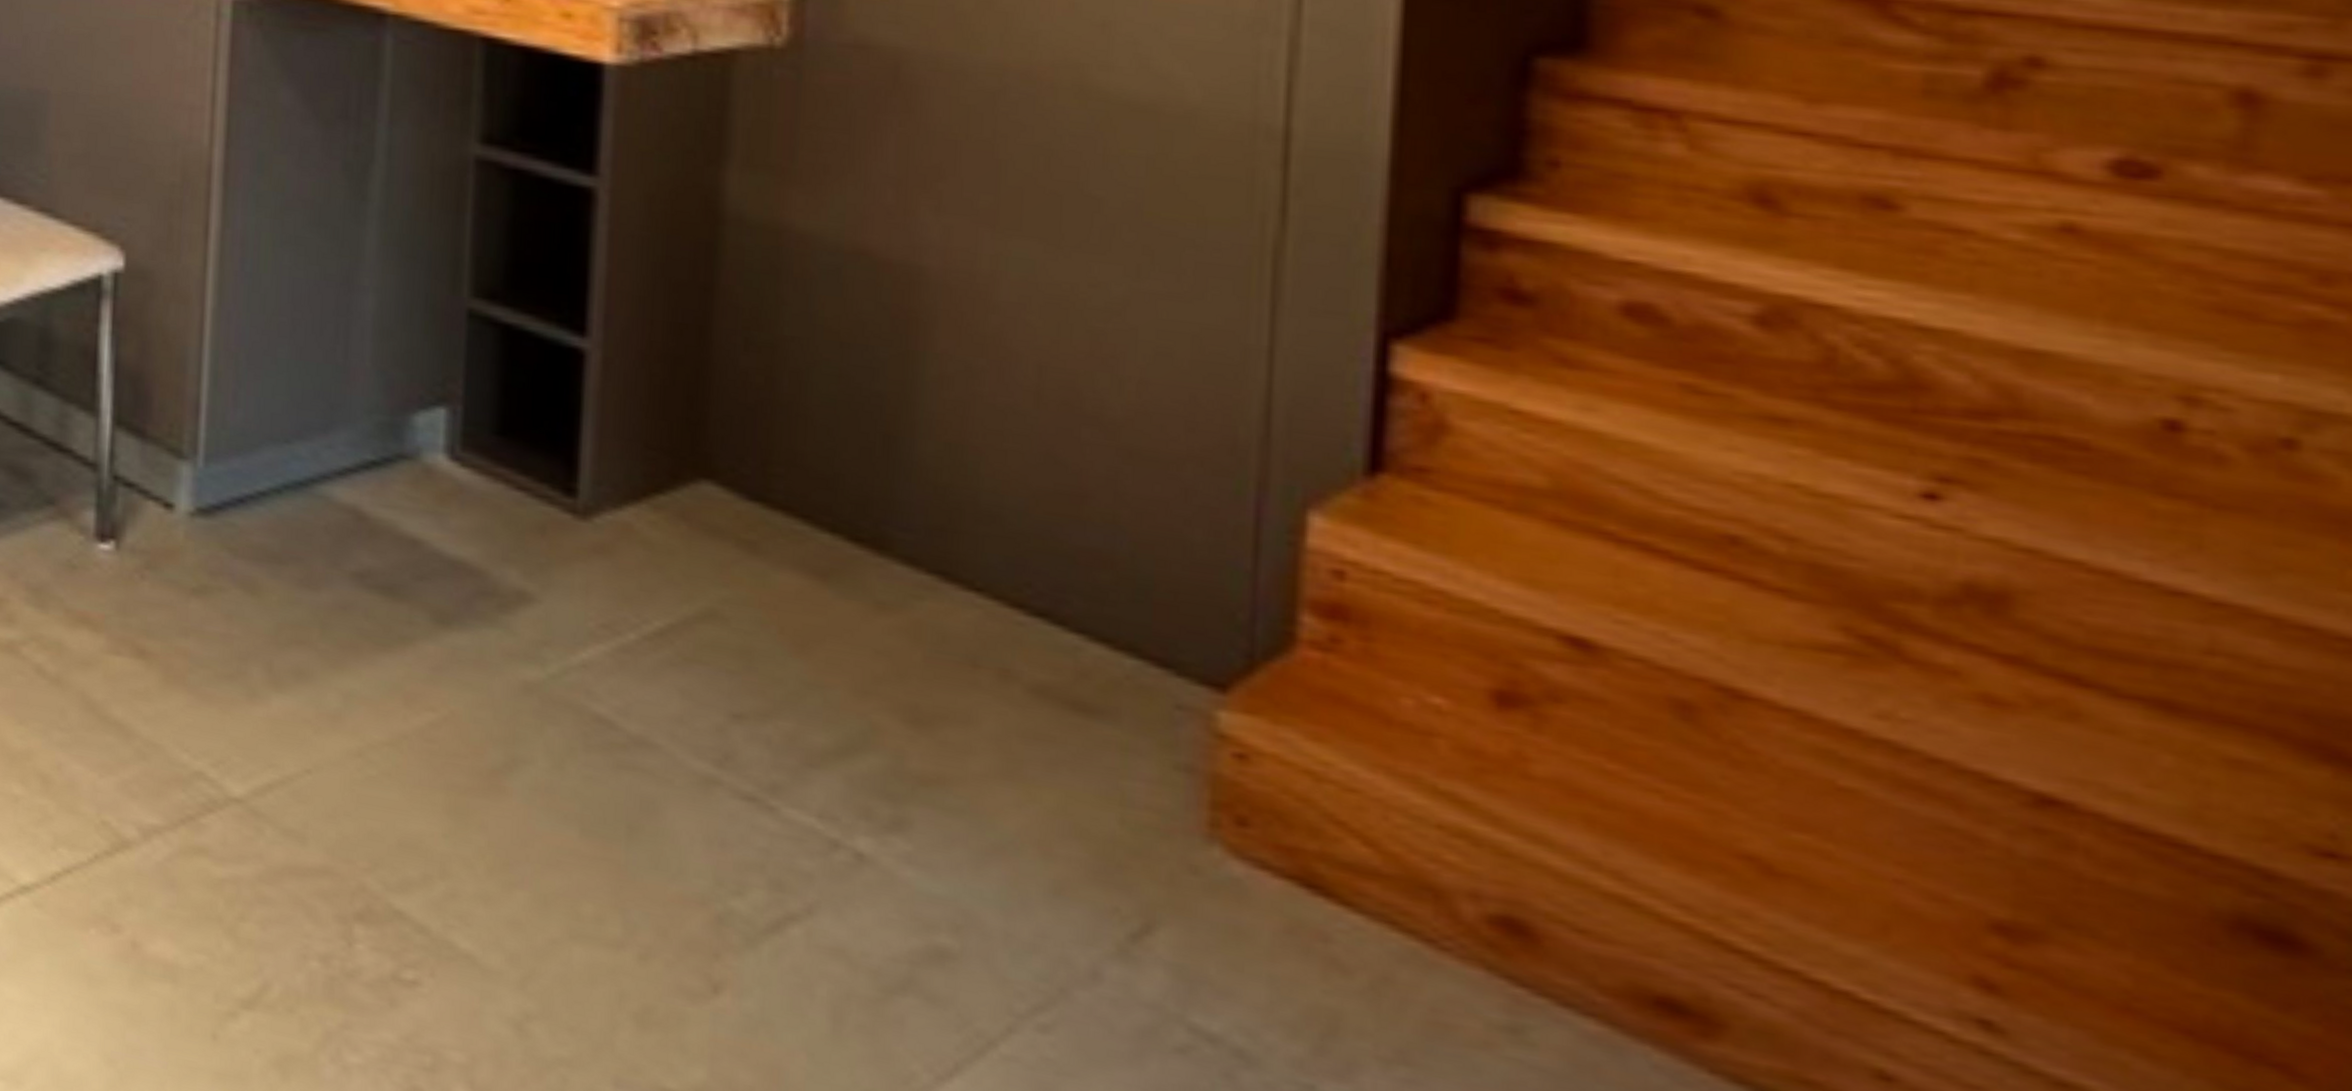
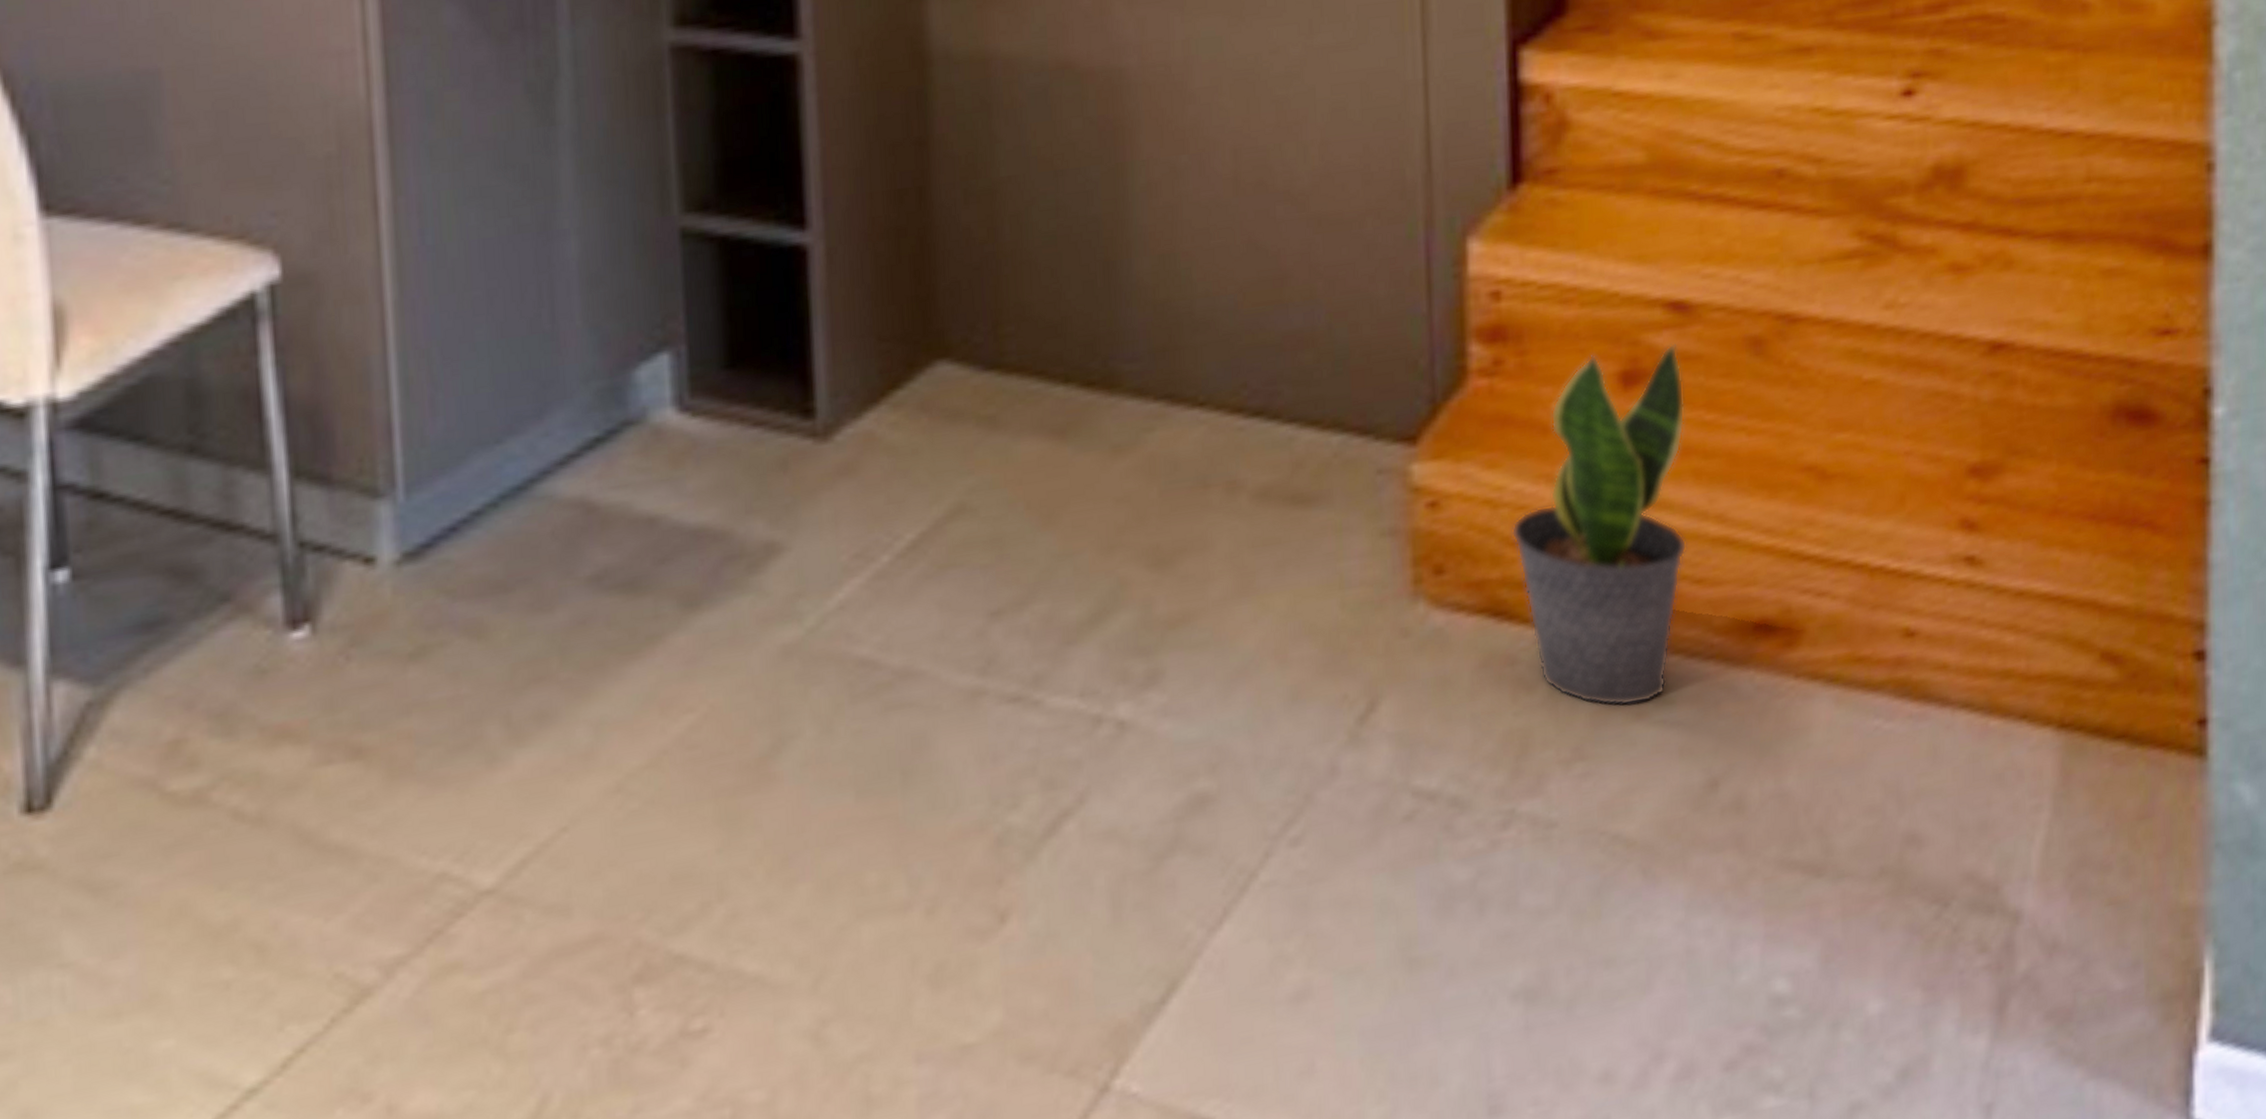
potted plant: none [1336,663,1580,1035] -> present [1511,343,1687,707]

